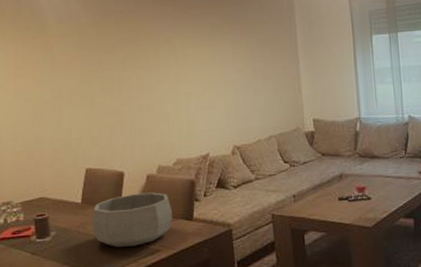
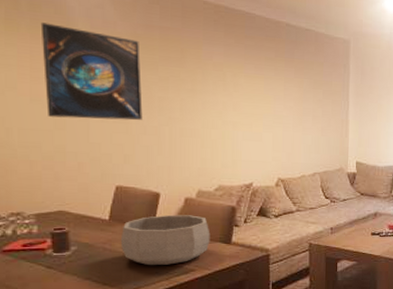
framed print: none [21,25,105,109] -> present [40,22,143,121]

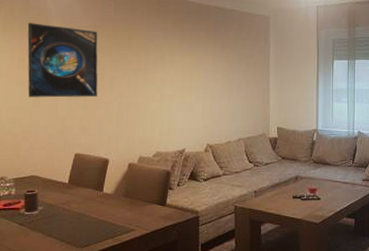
decorative bowl: present [120,214,210,266] -> none [76,178,149,225]

